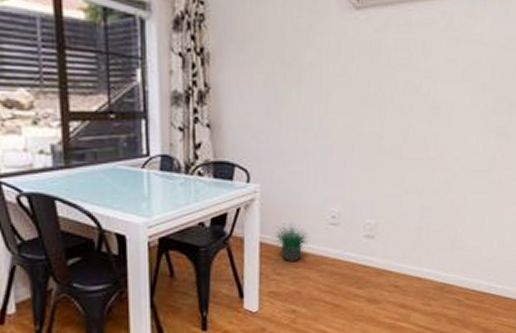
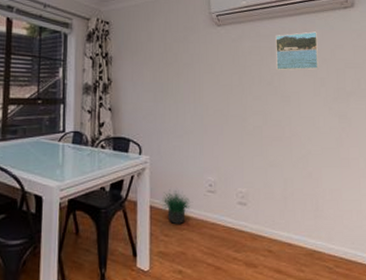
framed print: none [428,18,487,74] -> present [276,31,319,71]

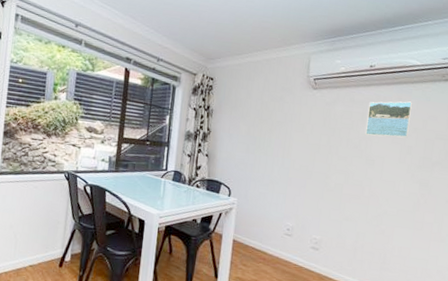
potted plant: present [161,189,191,225] -> none [243,228,269,258]

